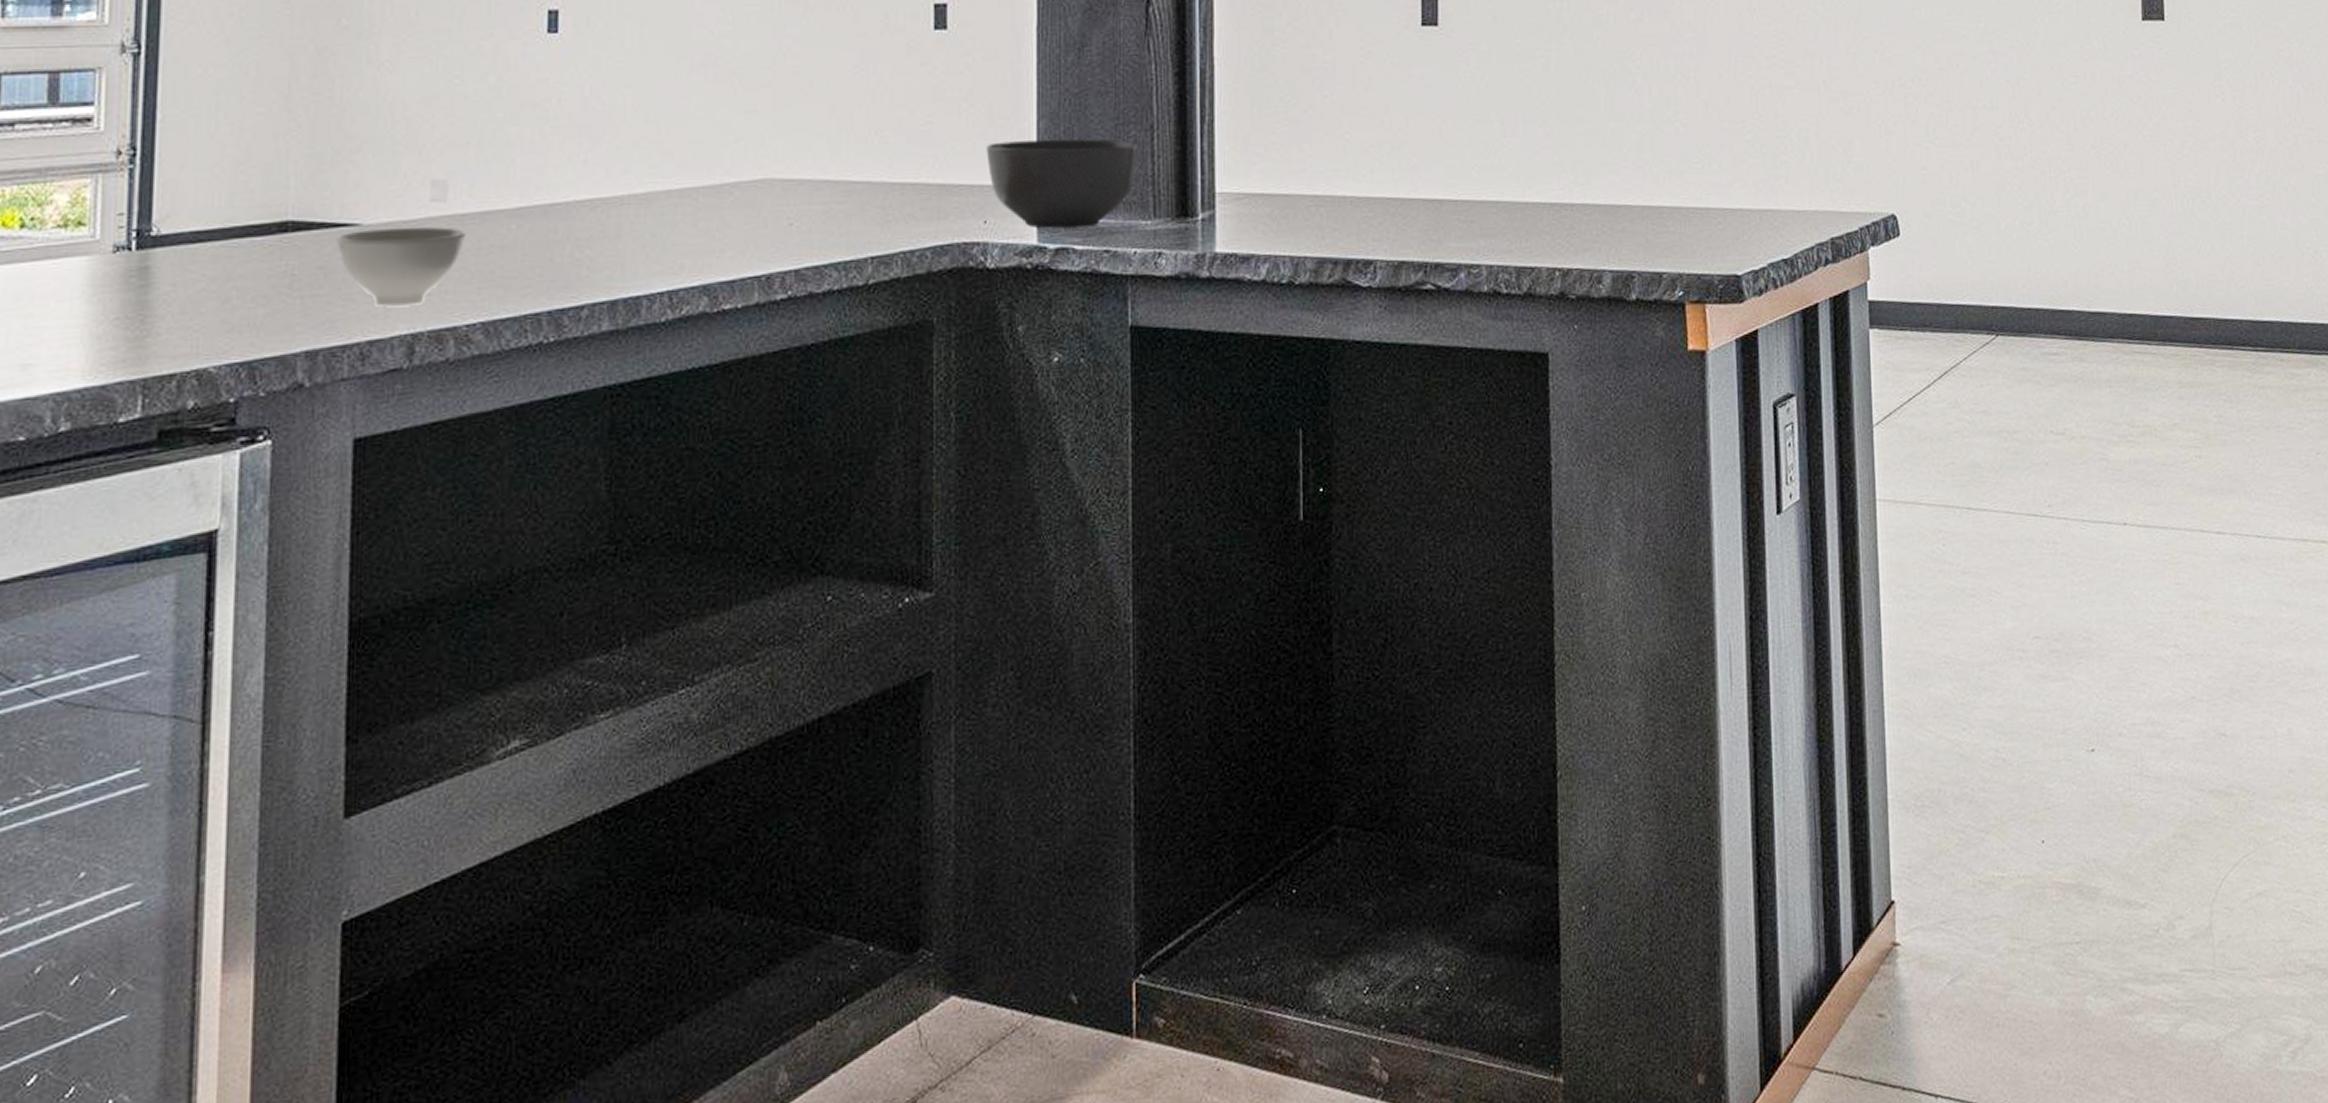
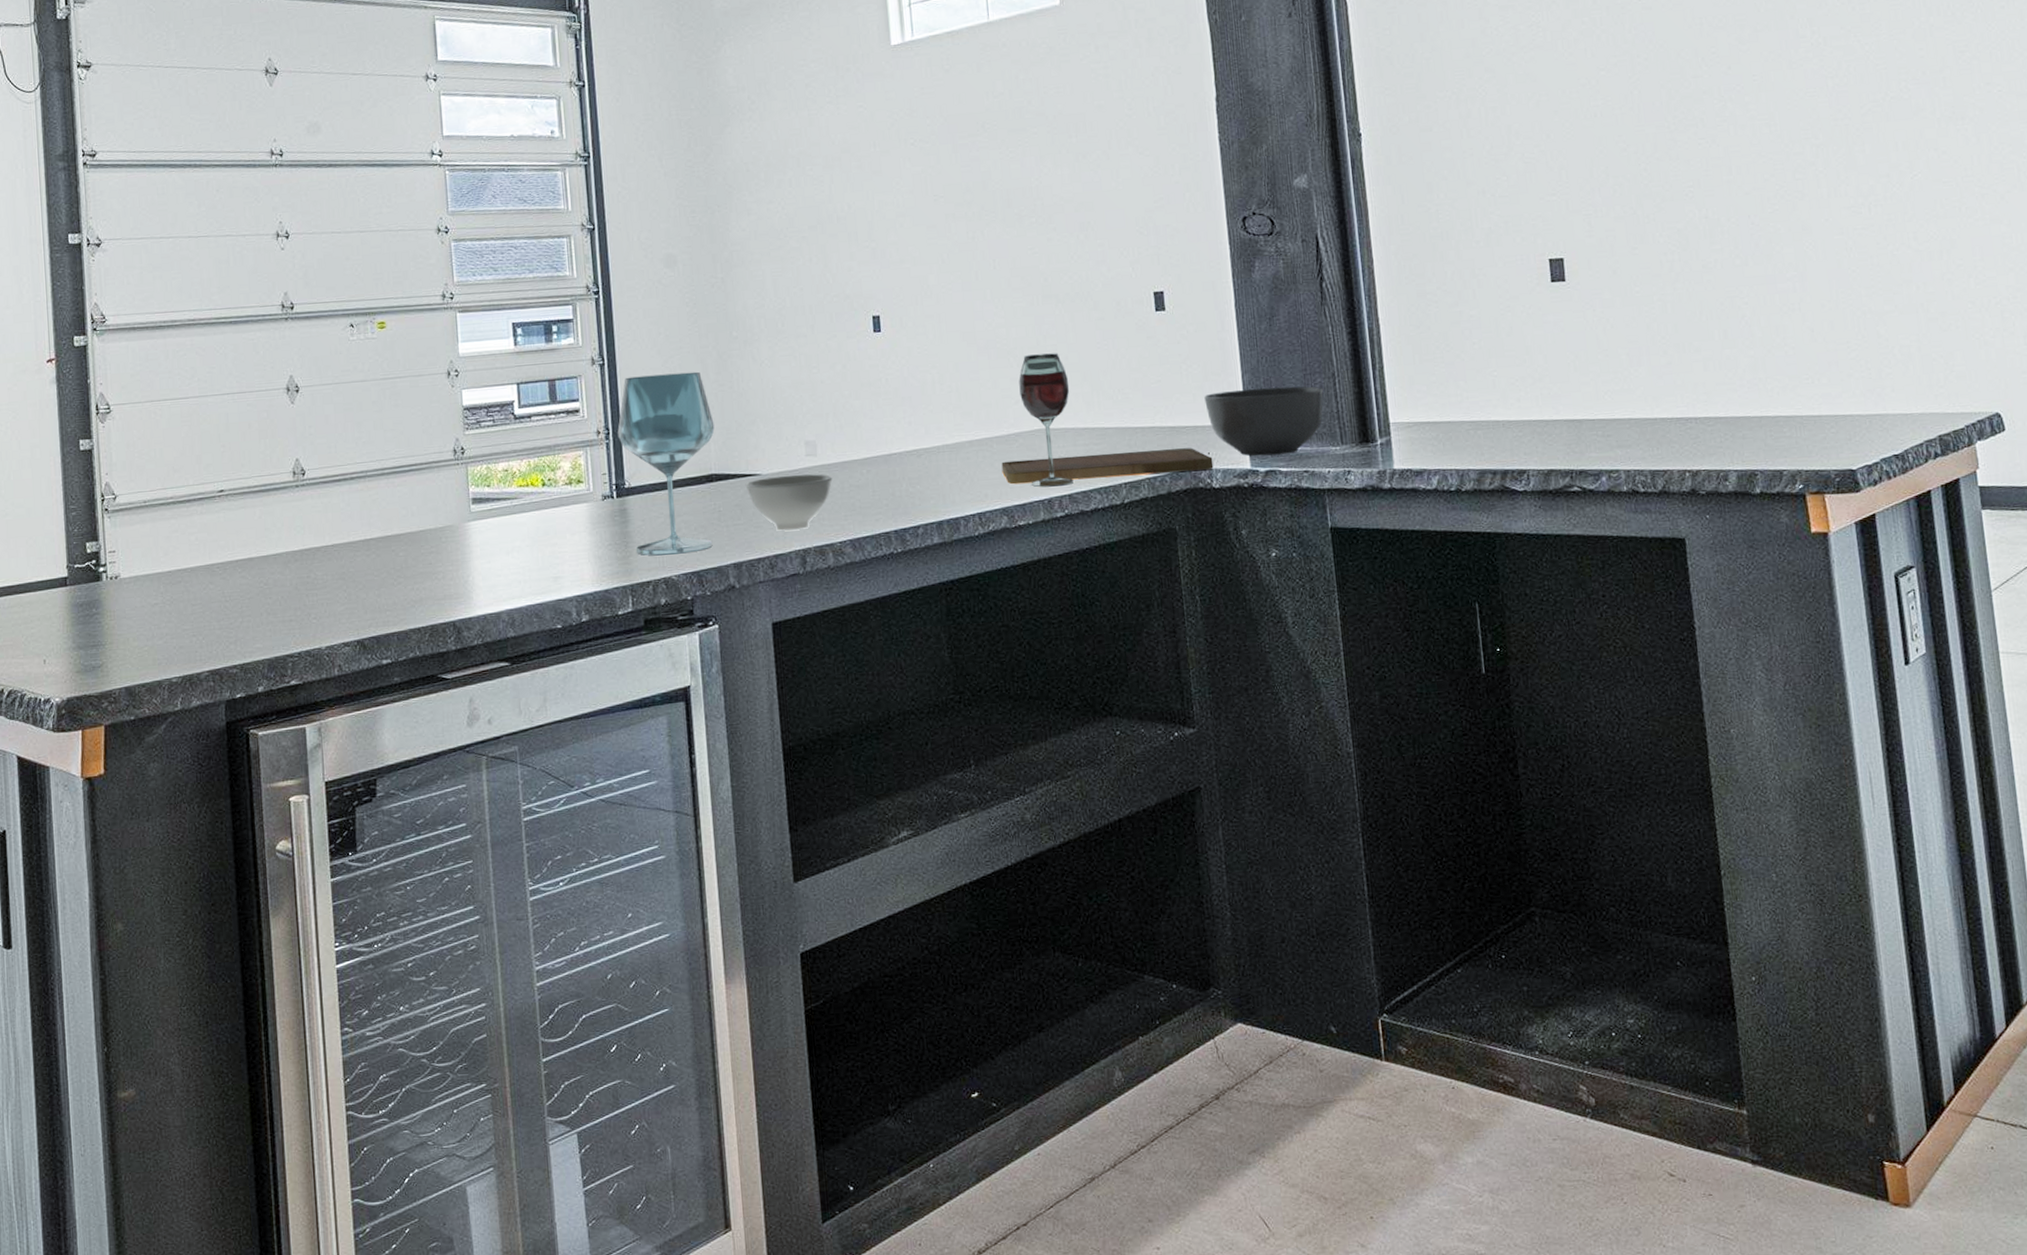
wine glass: none [149,72,299,337] -> present [617,371,715,556]
cutting board: none [707,213,990,253] -> present [1001,448,1214,485]
wineglass: none [743,77,811,259] -> present [1019,353,1073,487]

